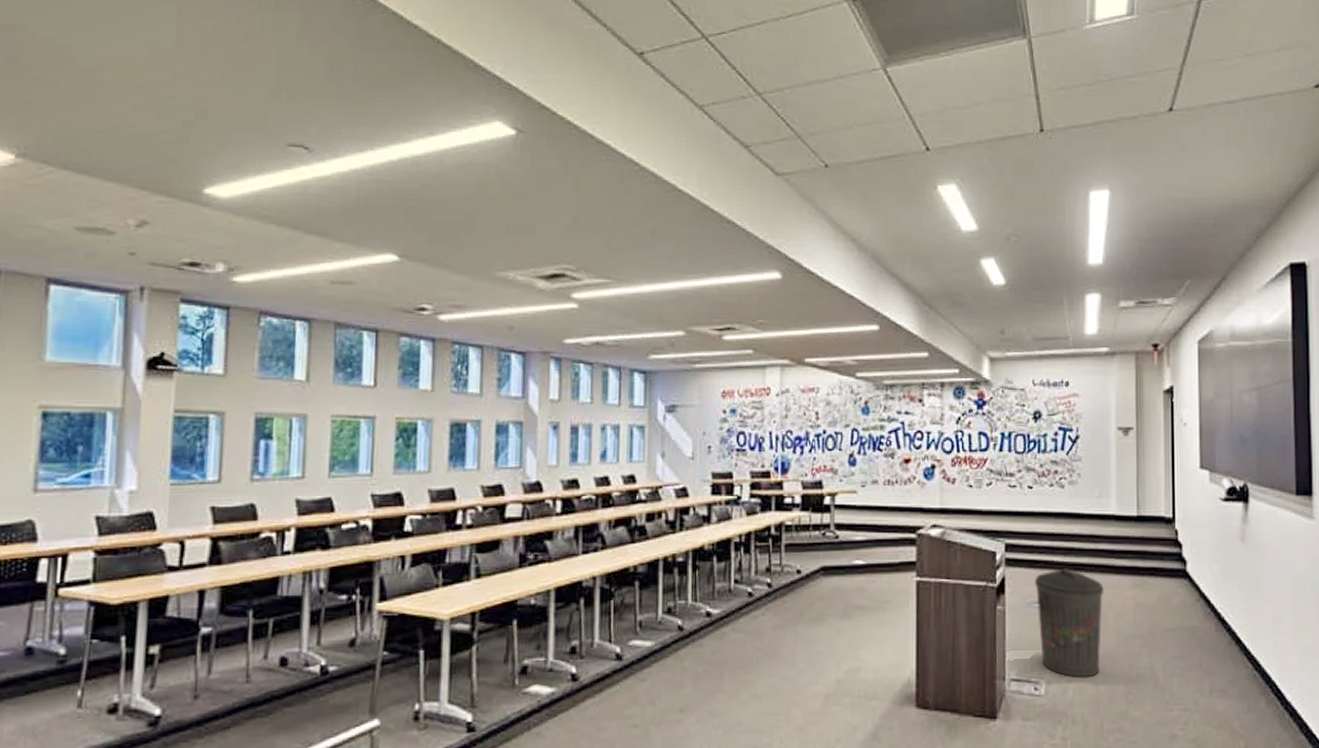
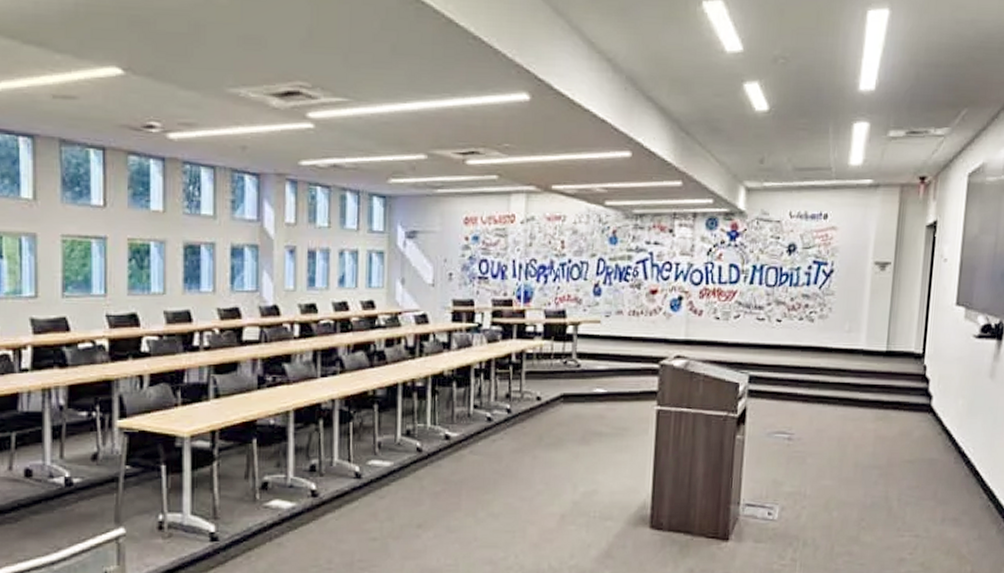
trash can: present [1035,568,1104,678] -> none [776,401,846,505]

